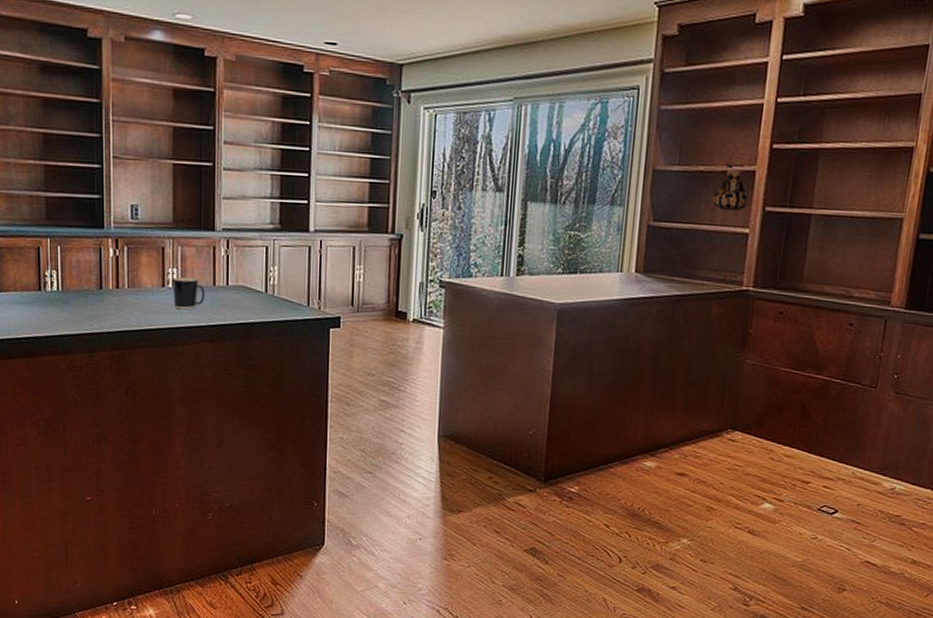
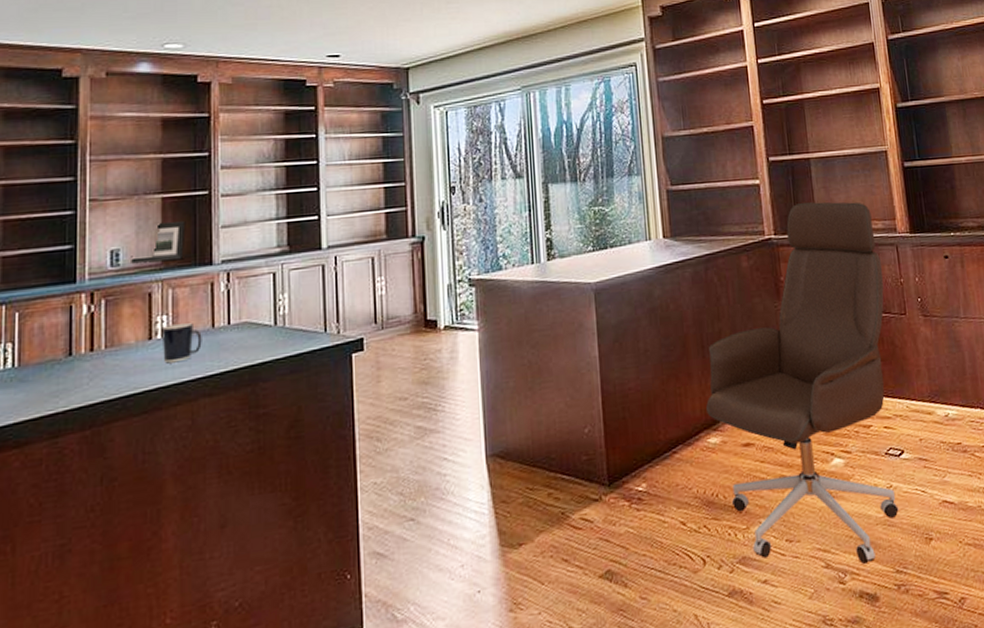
picture frame: none [148,186,193,223] -> present [131,220,186,264]
office chair: none [647,260,866,596] -> present [706,202,899,565]
decorative vase: present [712,164,750,211] -> none [721,122,755,165]

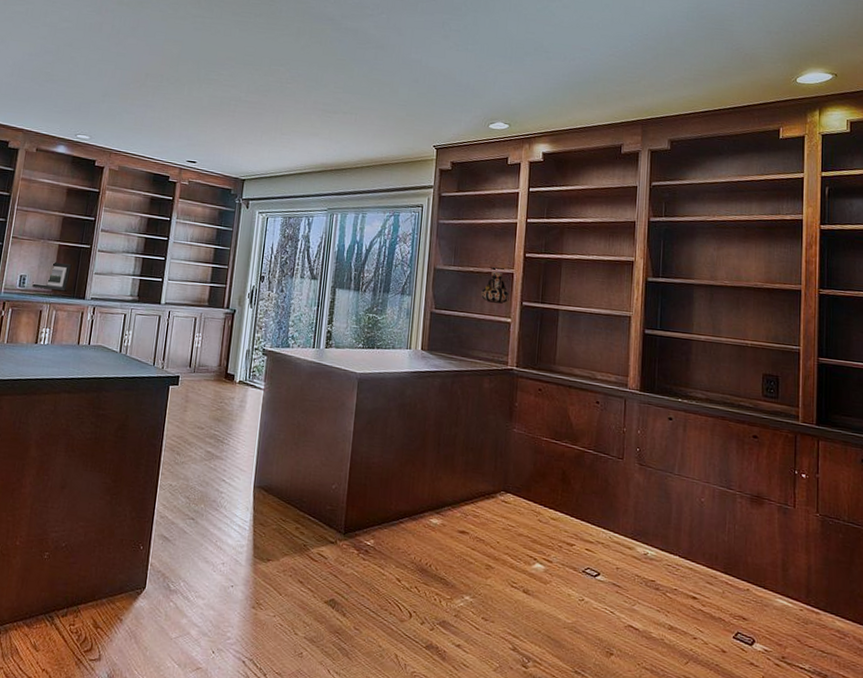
mug: present [161,322,202,364] -> none [42,336,70,364]
office chair: present [706,202,899,565] -> none [433,345,609,658]
decorative vase: none [721,122,755,165] -> present [481,267,511,304]

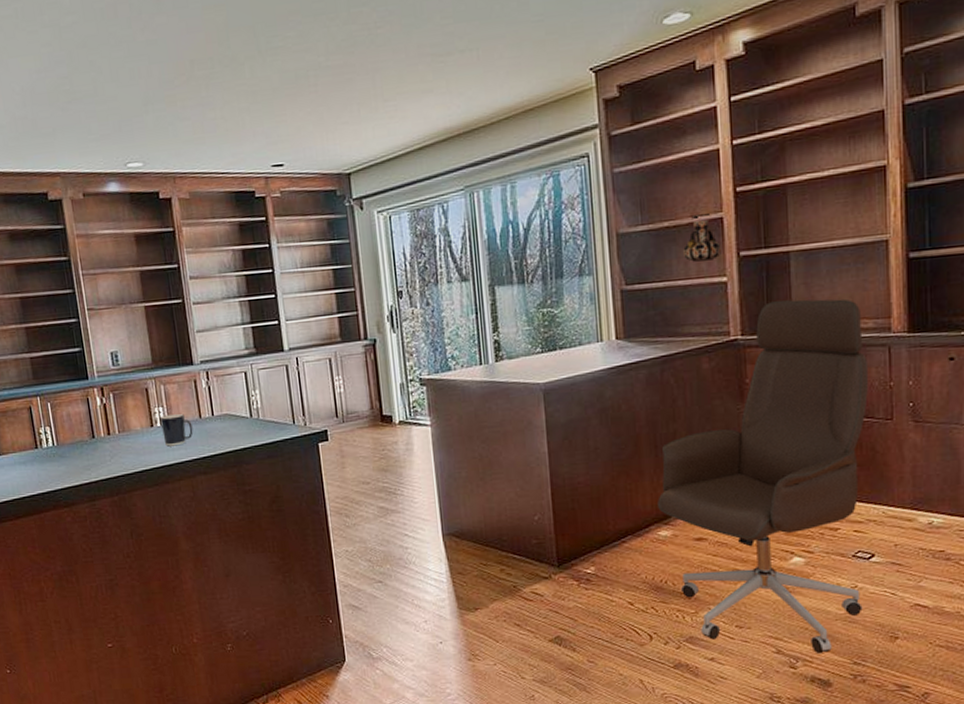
picture frame: present [32,262,72,292] -> none [127,326,169,364]
mug: none [42,336,70,364] -> present [159,413,193,447]
office chair: none [433,345,609,658] -> present [658,299,869,655]

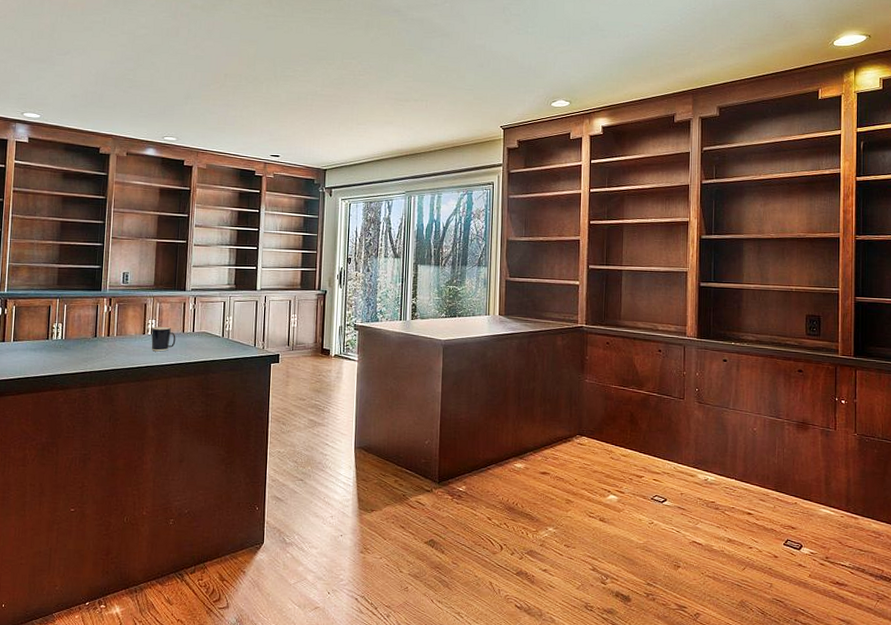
office chair: present [658,299,869,655] -> none [516,303,670,575]
decorative vase: present [683,214,723,262] -> none [551,235,578,268]

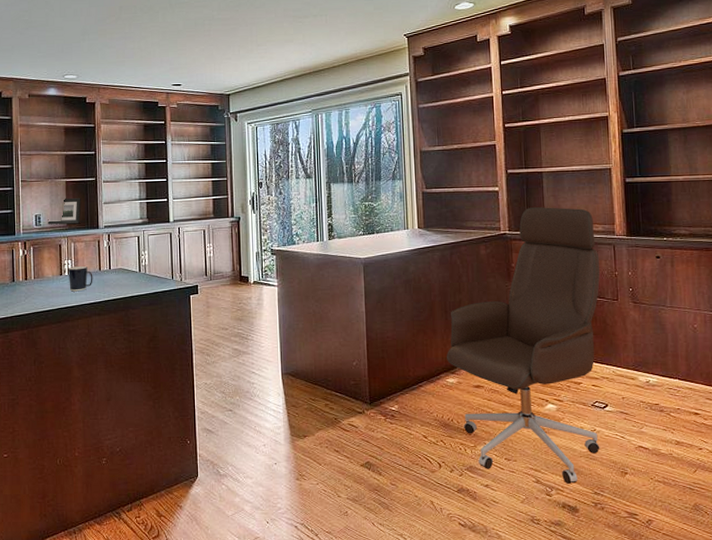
picture frame: none [135,258,171,285] -> present [48,197,81,225]
office chair: none [516,303,670,575] -> present [447,207,600,485]

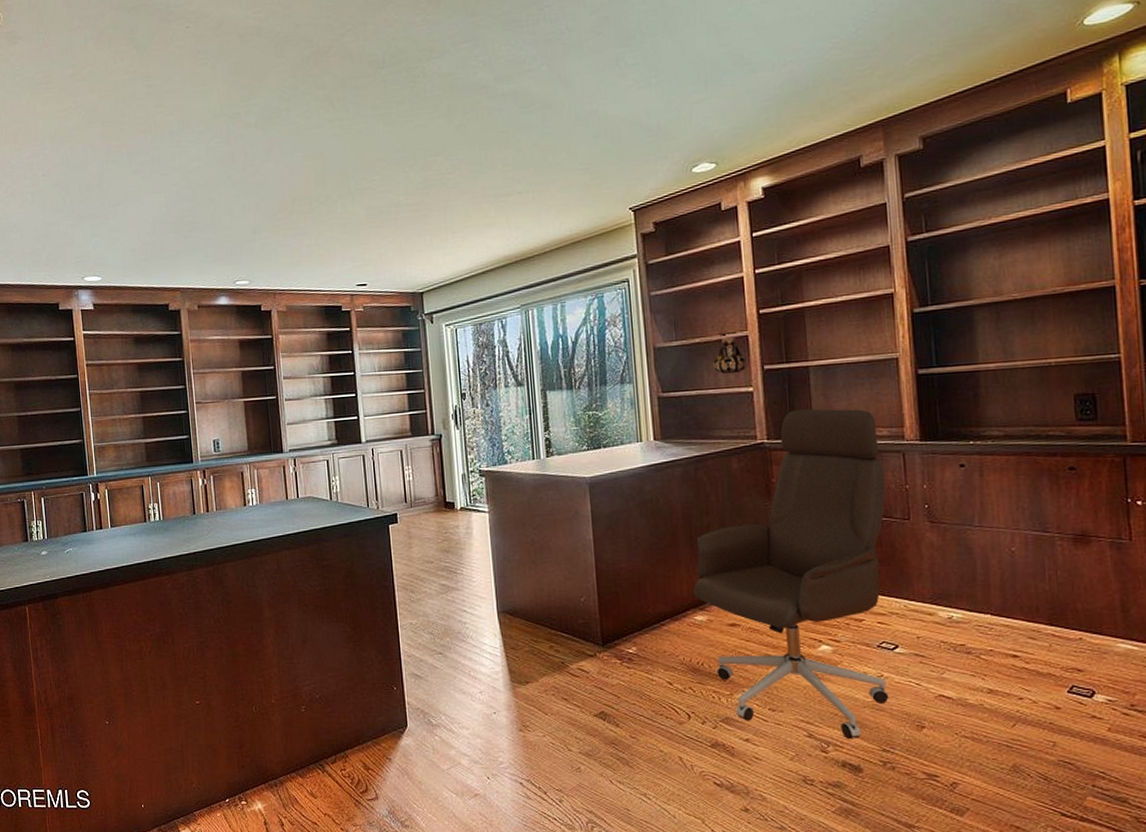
picture frame: present [48,197,81,225] -> none [227,418,263,451]
mug: present [68,265,93,292] -> none [252,494,280,524]
decorative vase: none [467,141,495,175] -> present [713,332,749,374]

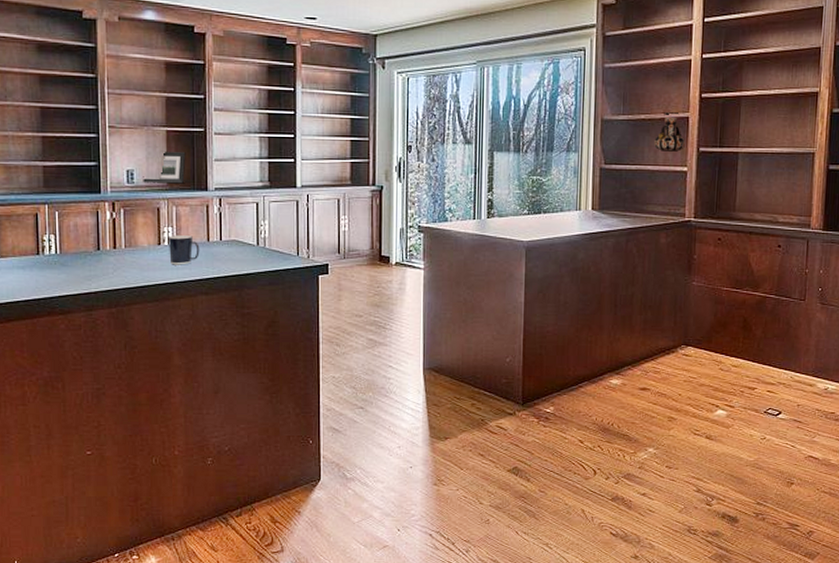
picture frame: none [227,418,263,451] -> present [143,151,186,184]
mug: none [252,494,280,524] -> present [168,234,200,265]
office chair: present [693,409,889,740] -> none [612,193,791,495]

